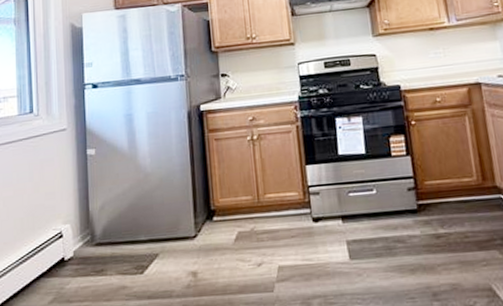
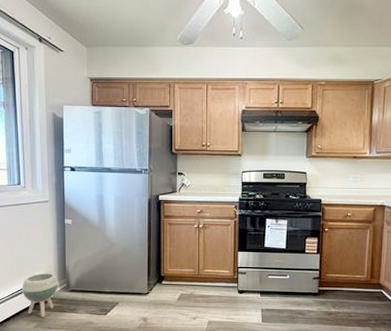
planter: none [34,223,81,287] -> present [22,273,59,317]

